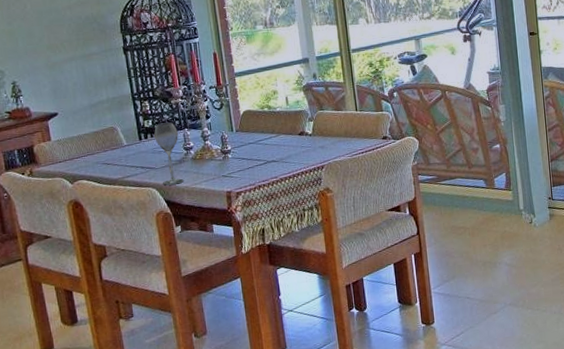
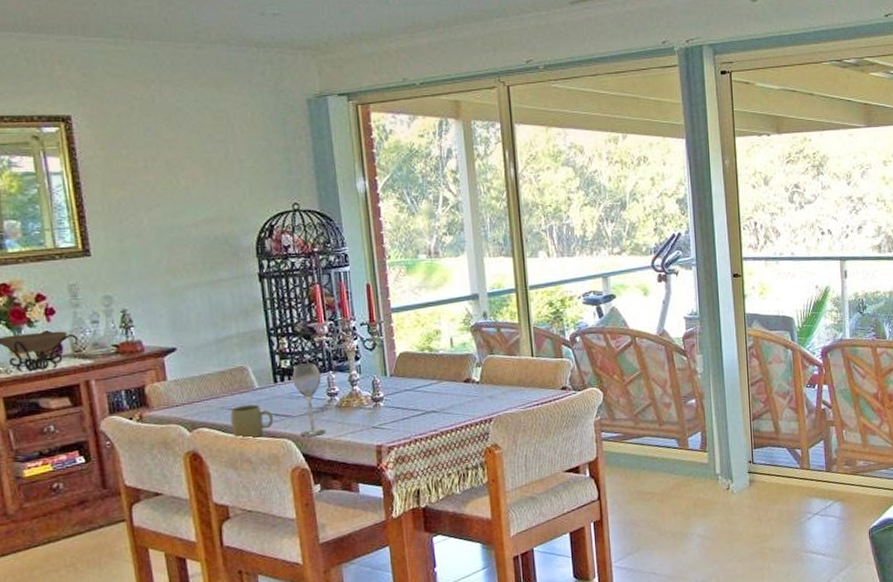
mug: none [104,159,140,190] -> present [230,404,274,440]

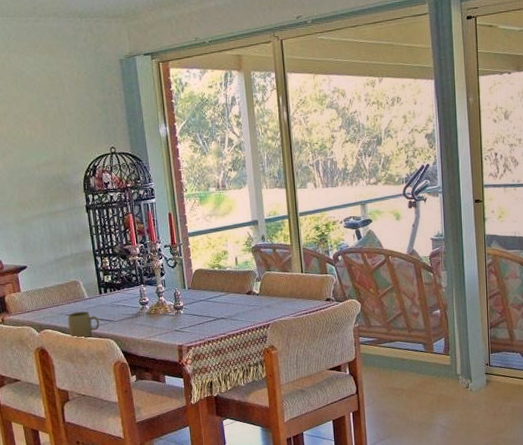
wineglass: present [292,363,326,437] -> none [113,278,139,337]

